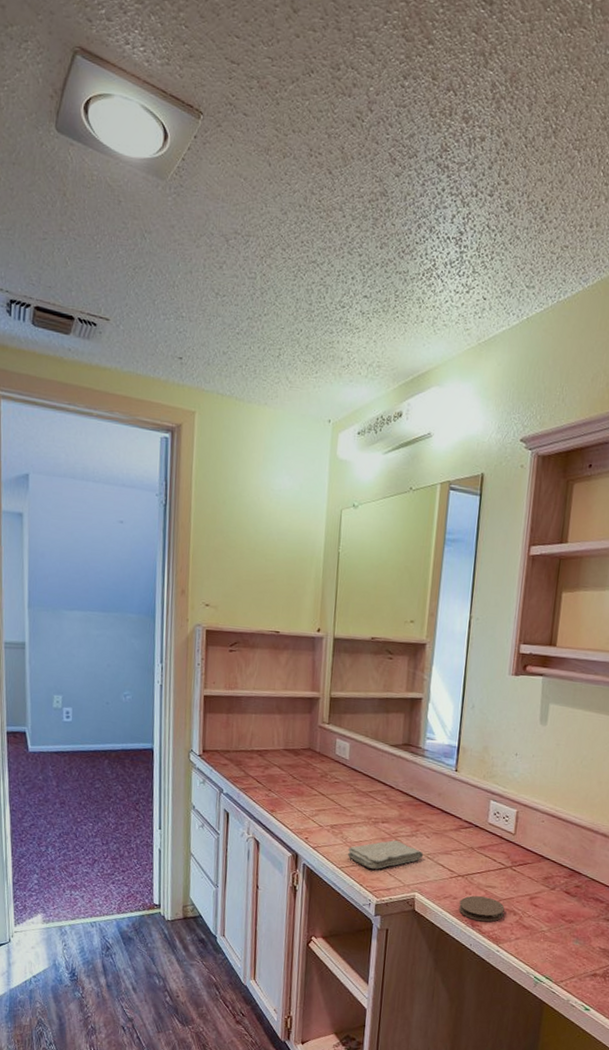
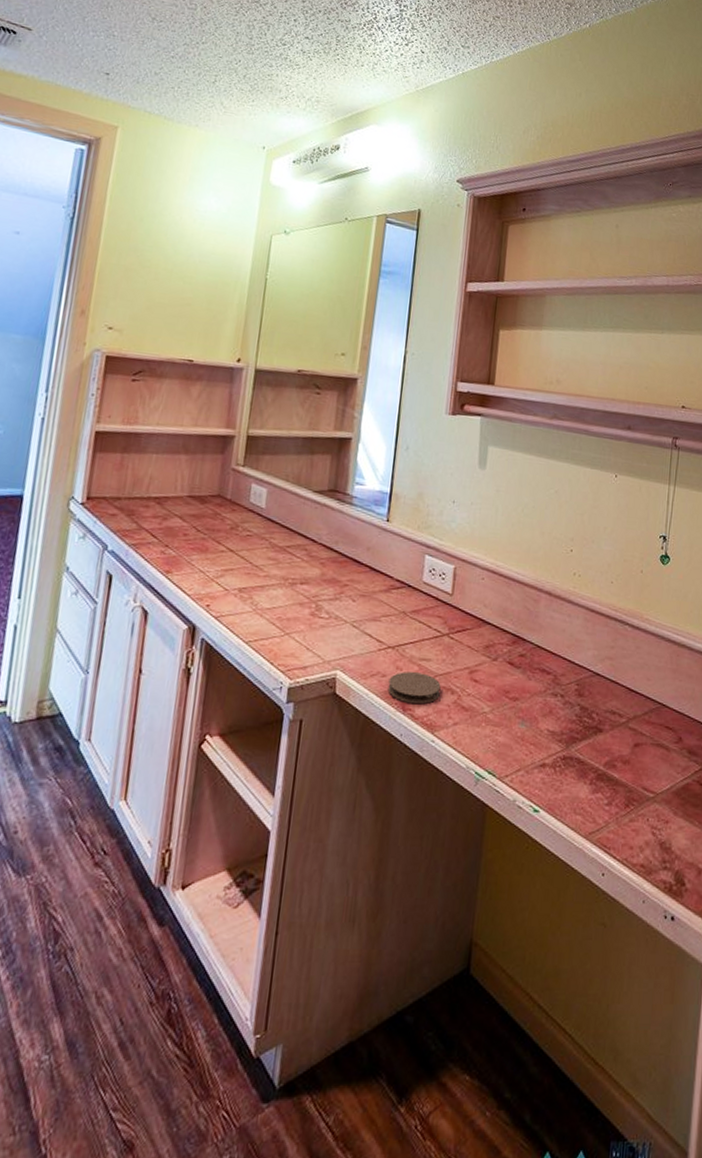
washcloth: present [347,840,424,869] -> none [256,605,348,642]

